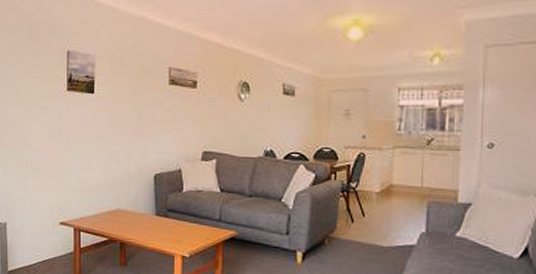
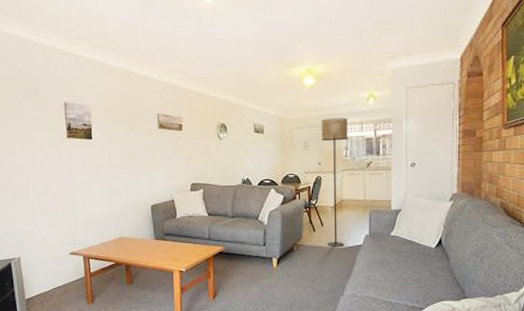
floor lamp: none [367,81,403,246] -> present [321,118,348,248]

